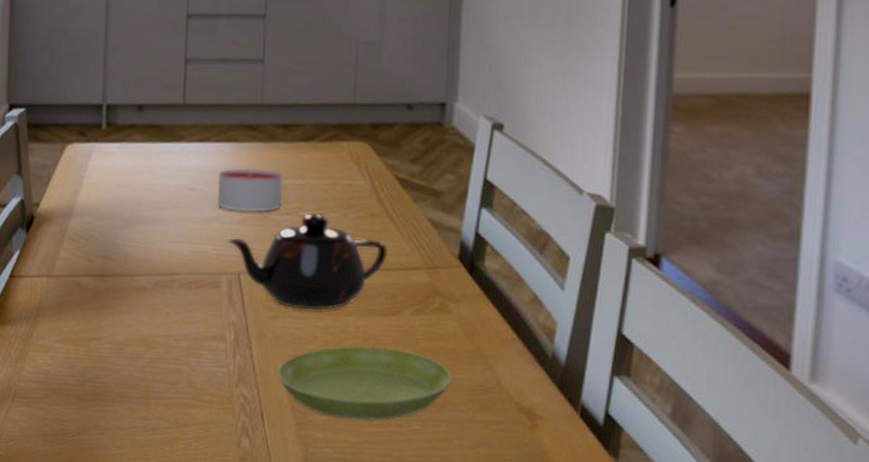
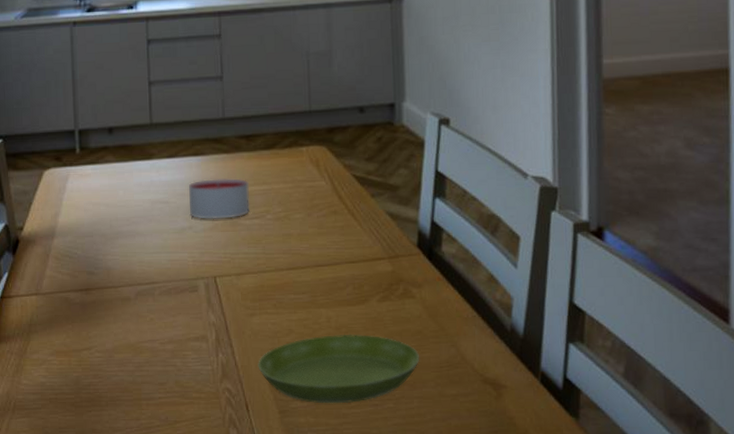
teapot: present [227,212,388,311] -> none [201,215,352,306]

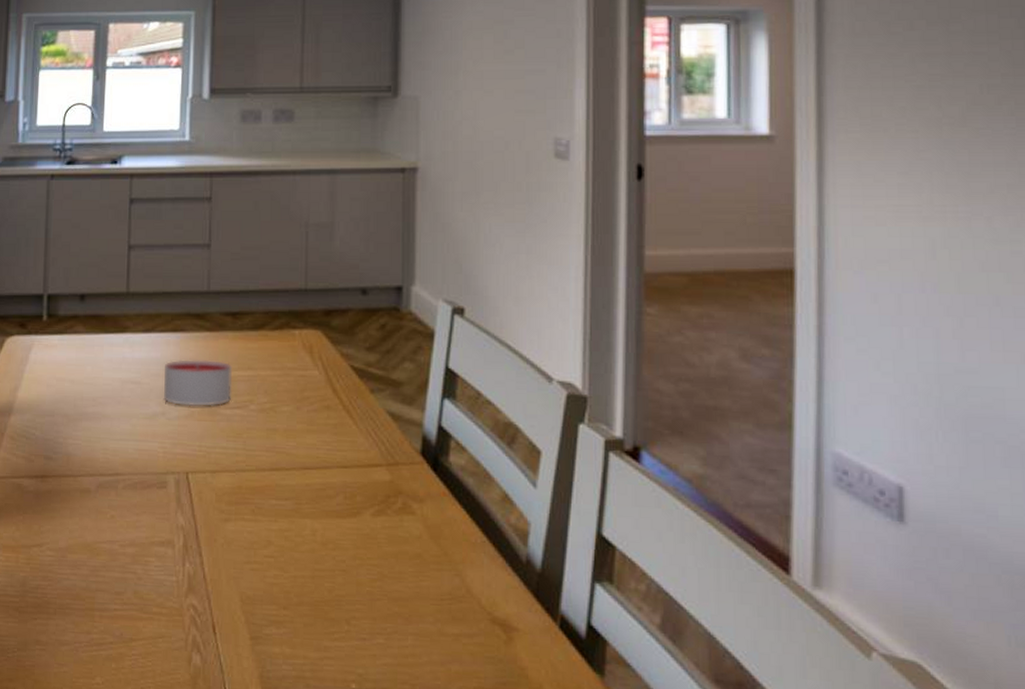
saucer: present [258,334,420,404] -> none [229,551,418,635]

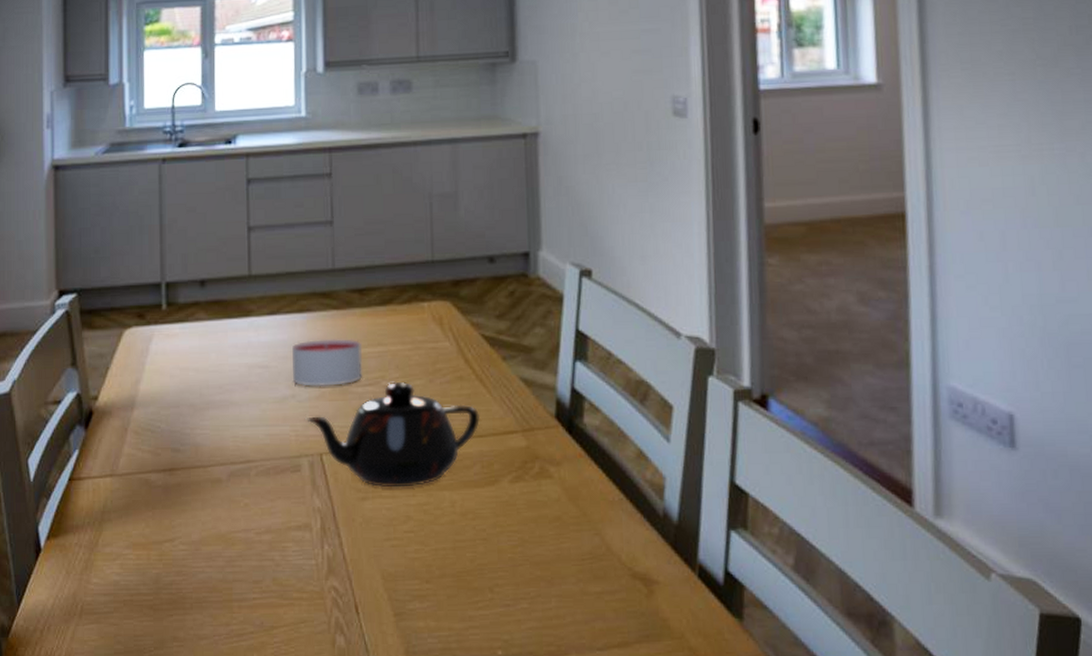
teapot: none [174,406,345,513] -> present [305,381,480,488]

